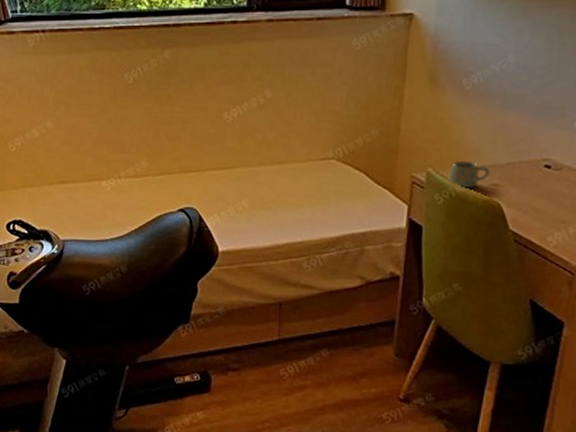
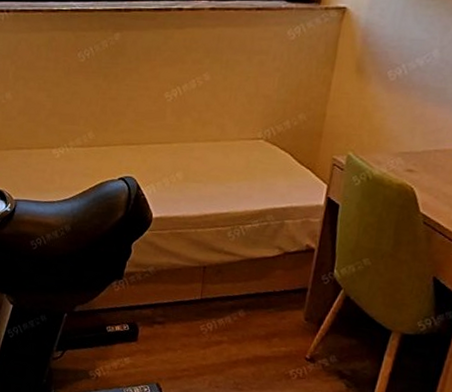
mug: present [448,161,490,188] -> none [366,147,406,173]

